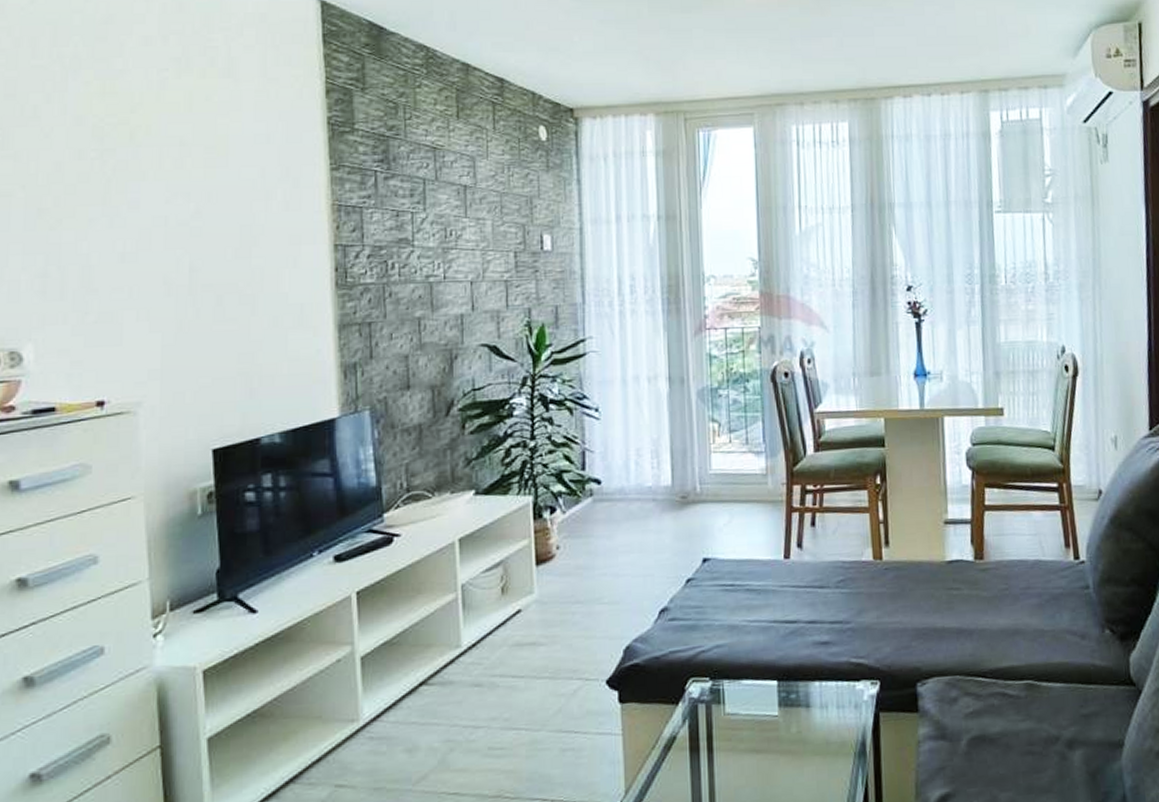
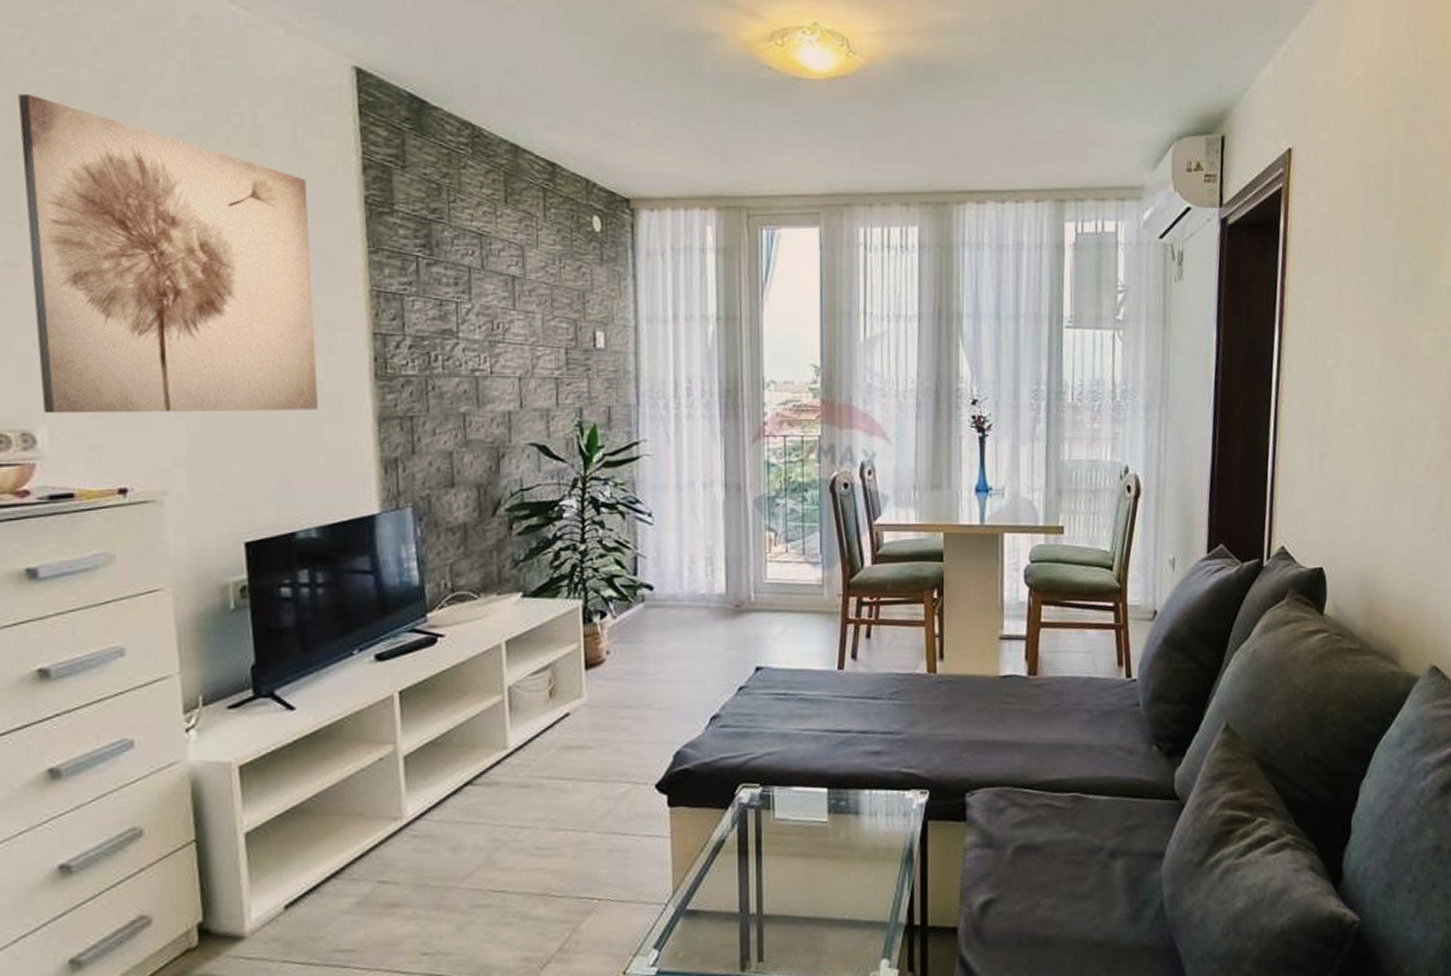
wall art: none [17,40,283,333] -> present [18,94,319,414]

